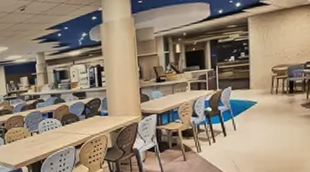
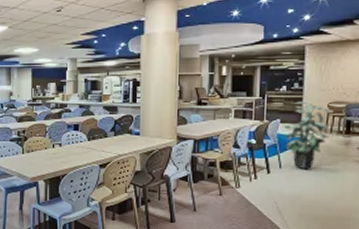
indoor plant: none [234,68,275,129] -> present [283,101,330,170]

